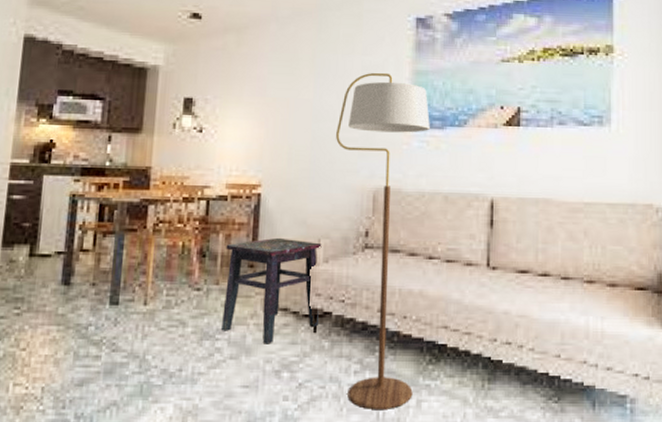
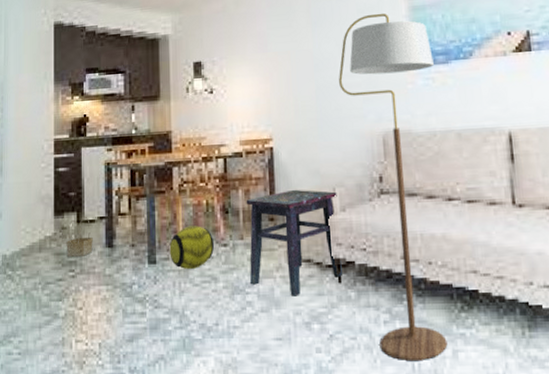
basket: none [13,250,47,293] -> present [66,216,93,257]
ball: none [135,267,186,312] -> present [169,226,214,269]

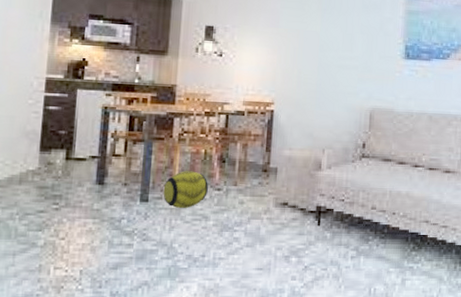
basket: present [66,216,93,257] -> none [51,154,82,191]
side table: present [246,189,344,297] -> none [238,147,326,235]
floor lamp: present [339,13,448,360] -> none [339,11,419,286]

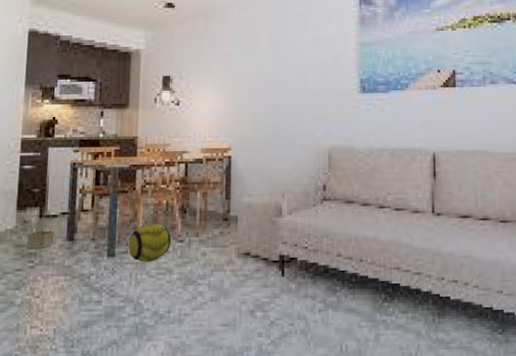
basket: none [51,154,82,191] -> present [27,211,54,249]

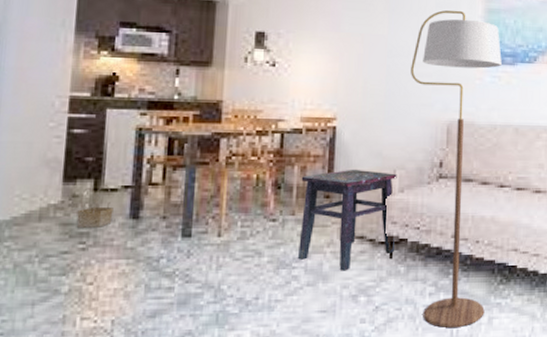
ball: present [128,223,171,262] -> none [208,200,261,243]
side table: none [201,193,287,288] -> present [297,169,397,271]
floor lamp: none [294,45,376,343] -> present [411,10,502,328]

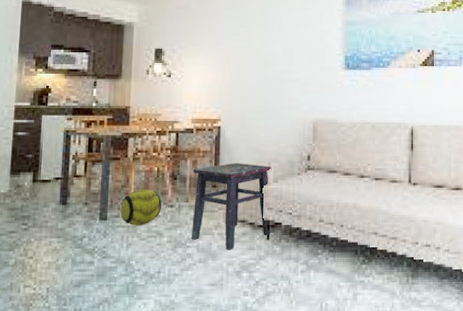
basket: present [76,184,113,228] -> none [20,176,48,212]
ball: none [208,200,261,243] -> present [120,189,161,225]
floor lamp: present [411,10,502,328] -> none [281,24,359,301]

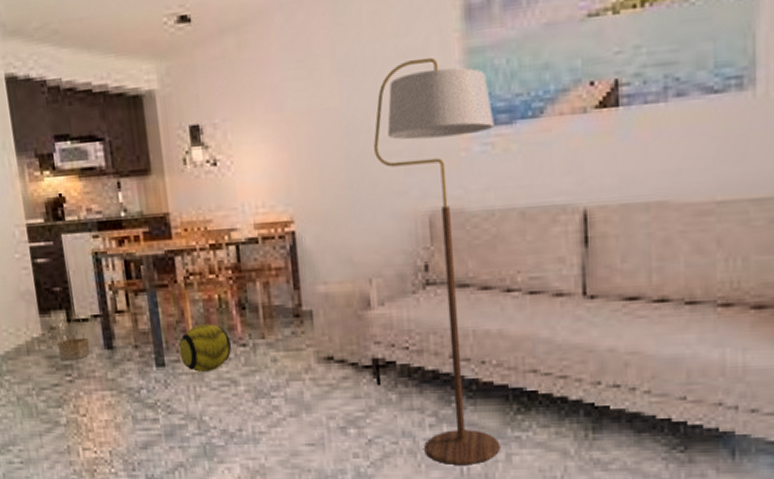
basket: none [20,176,48,212] -> present [58,314,90,360]
side table: present [190,162,272,250] -> none [265,280,383,400]
floor lamp: none [281,24,359,301] -> present [374,57,501,464]

